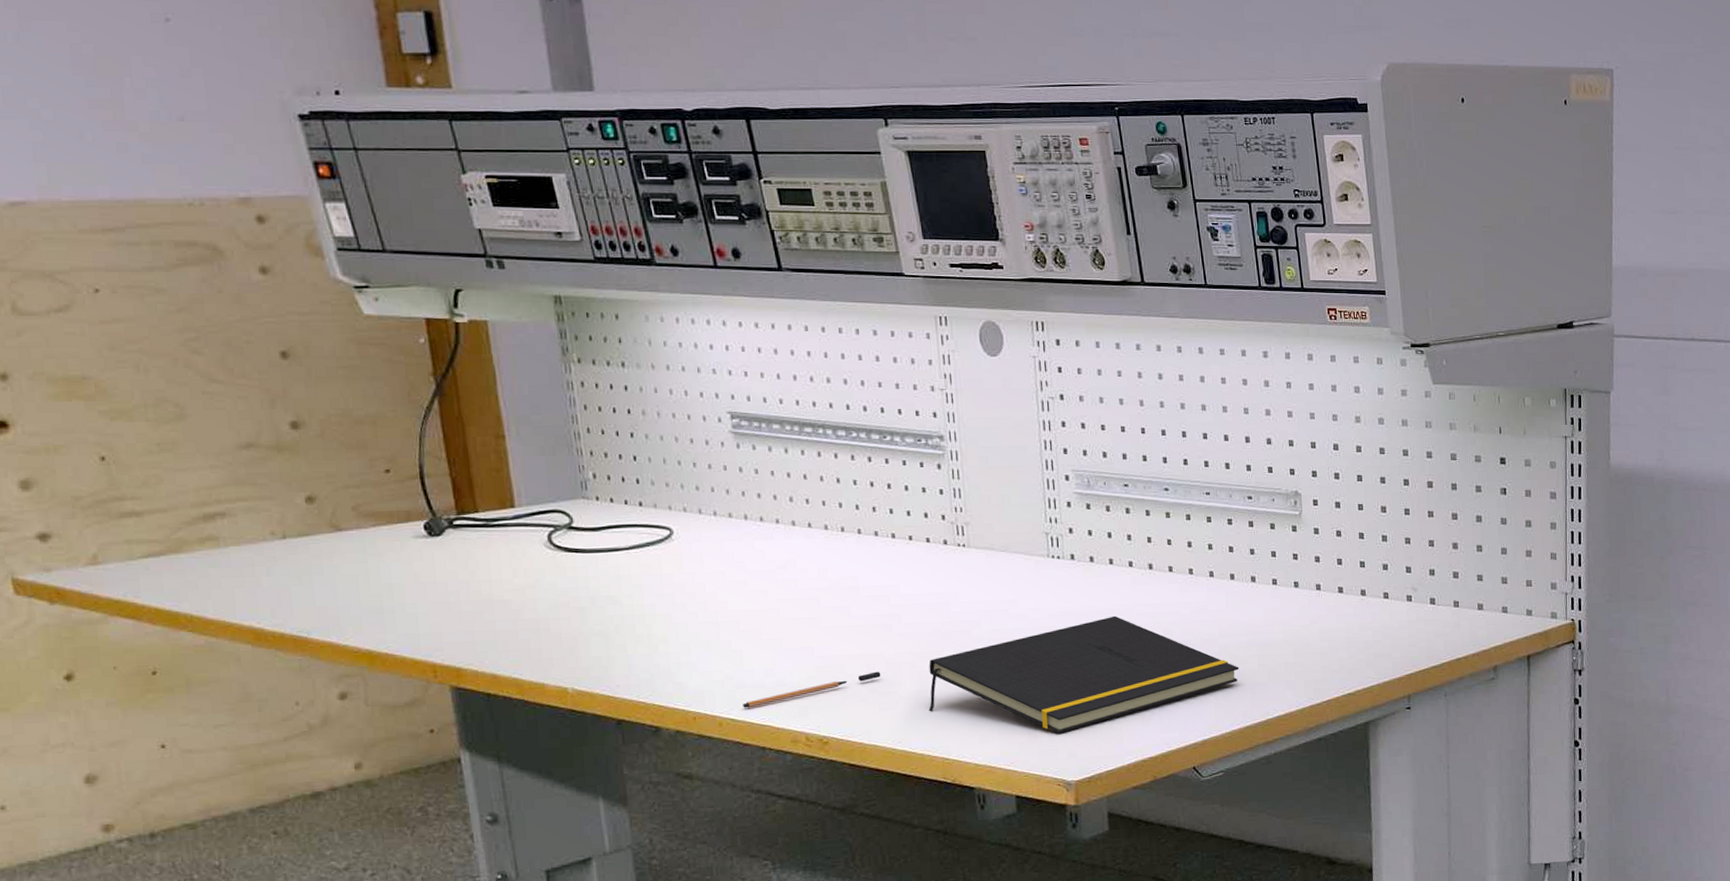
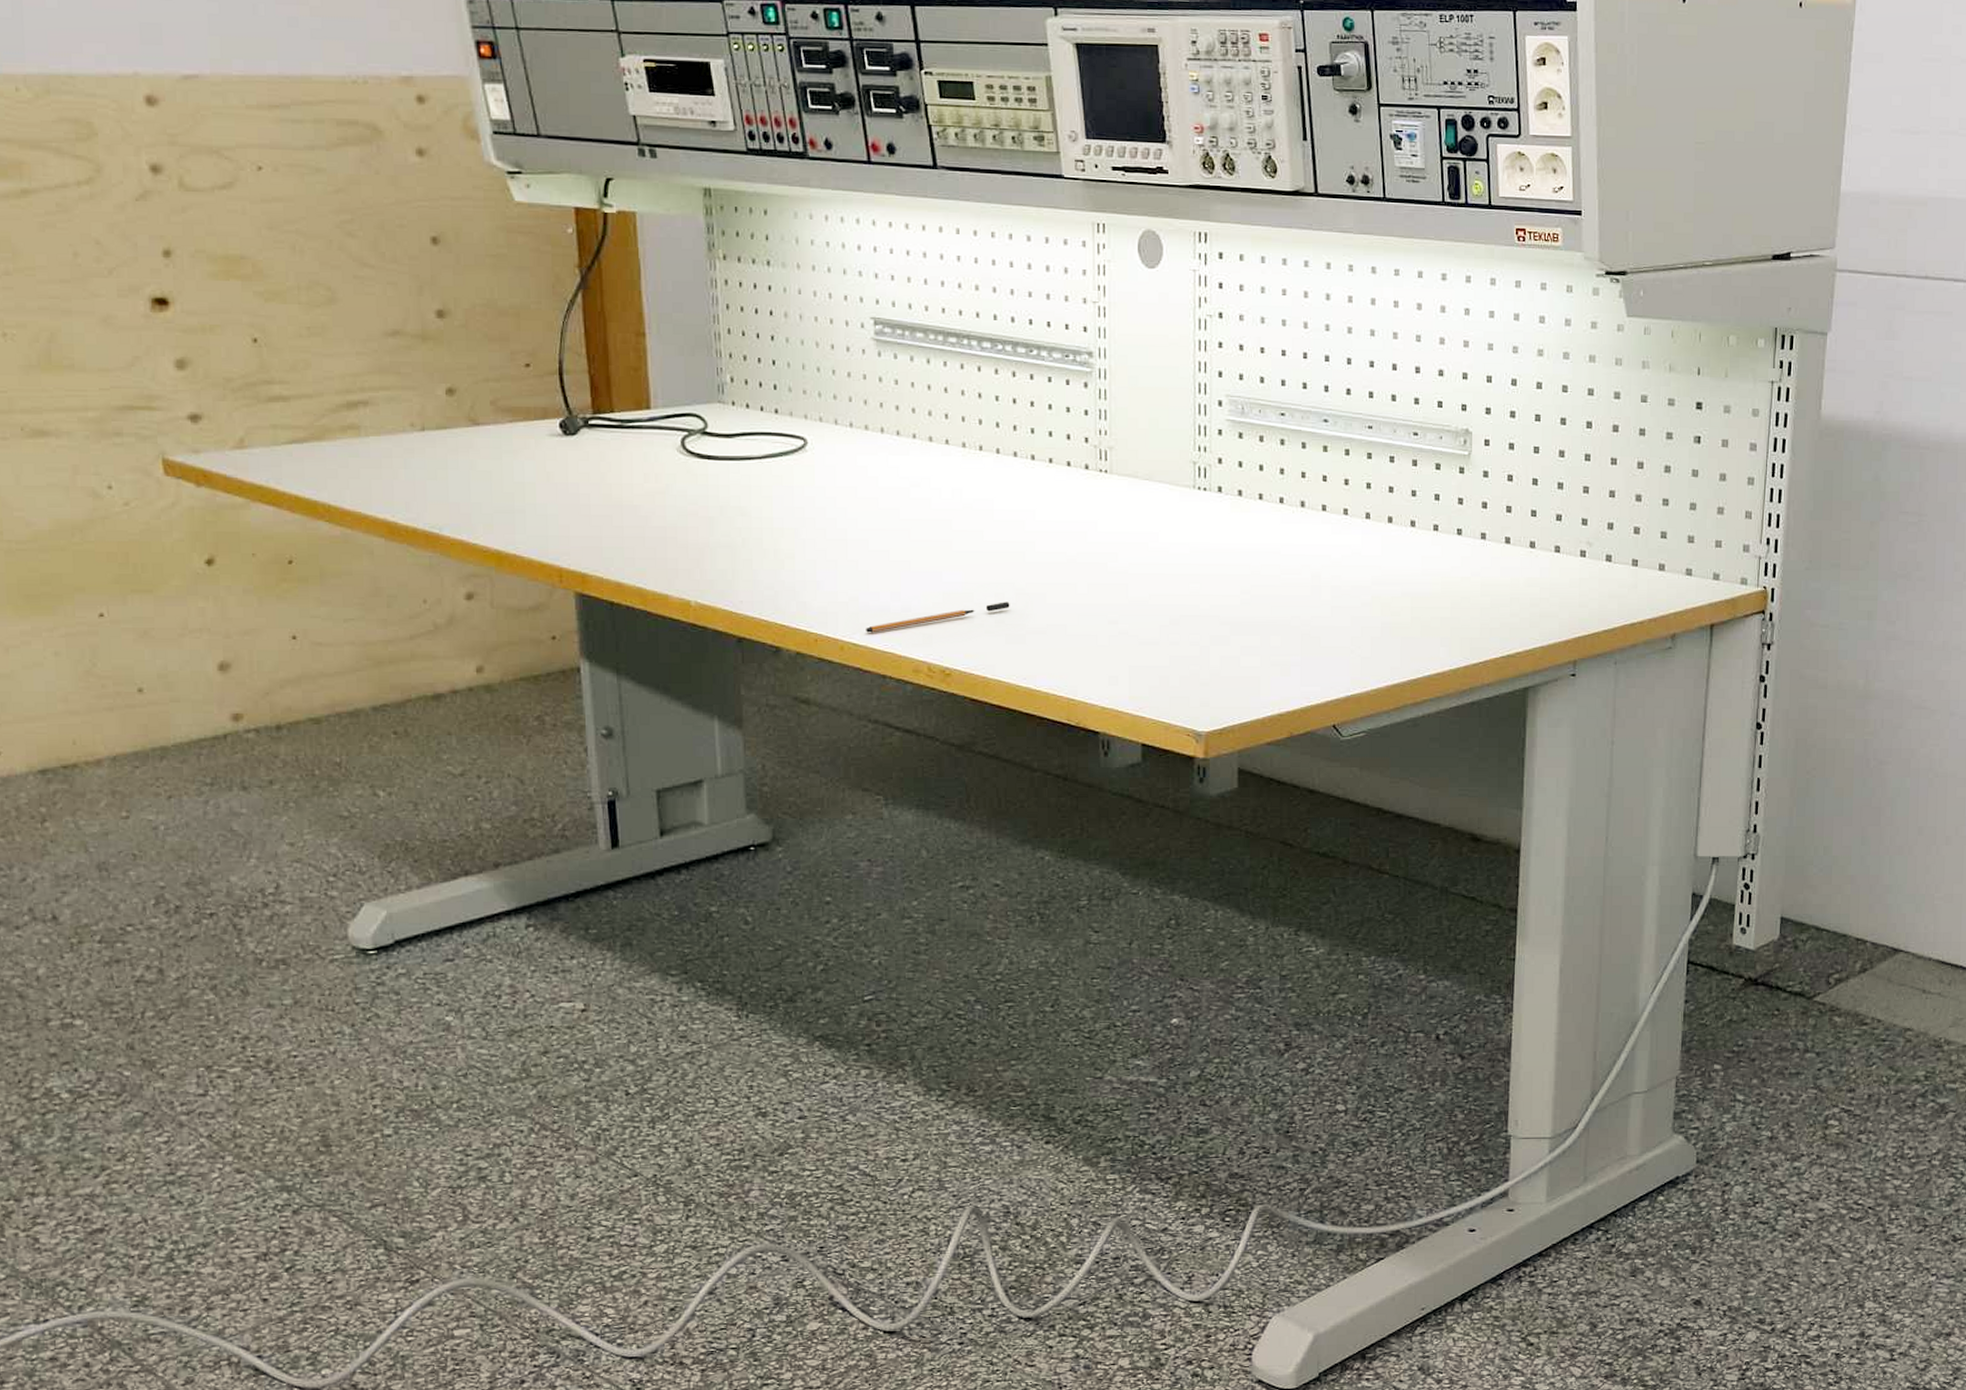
notepad: present [928,615,1239,734] -> none [1057,555,1391,680]

